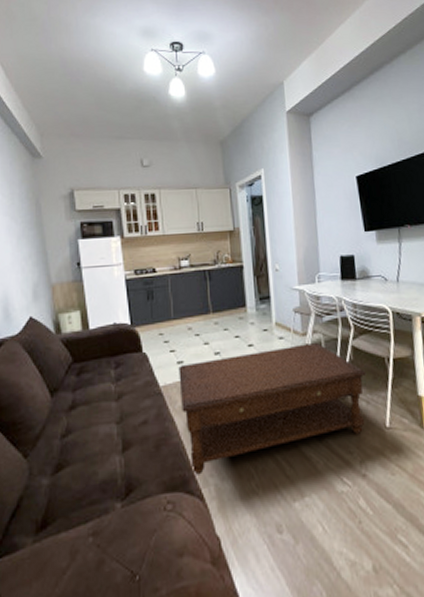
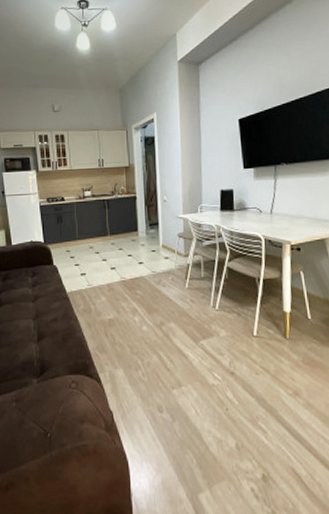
coffee table: present [178,342,367,475] -> none [82,262,239,363]

